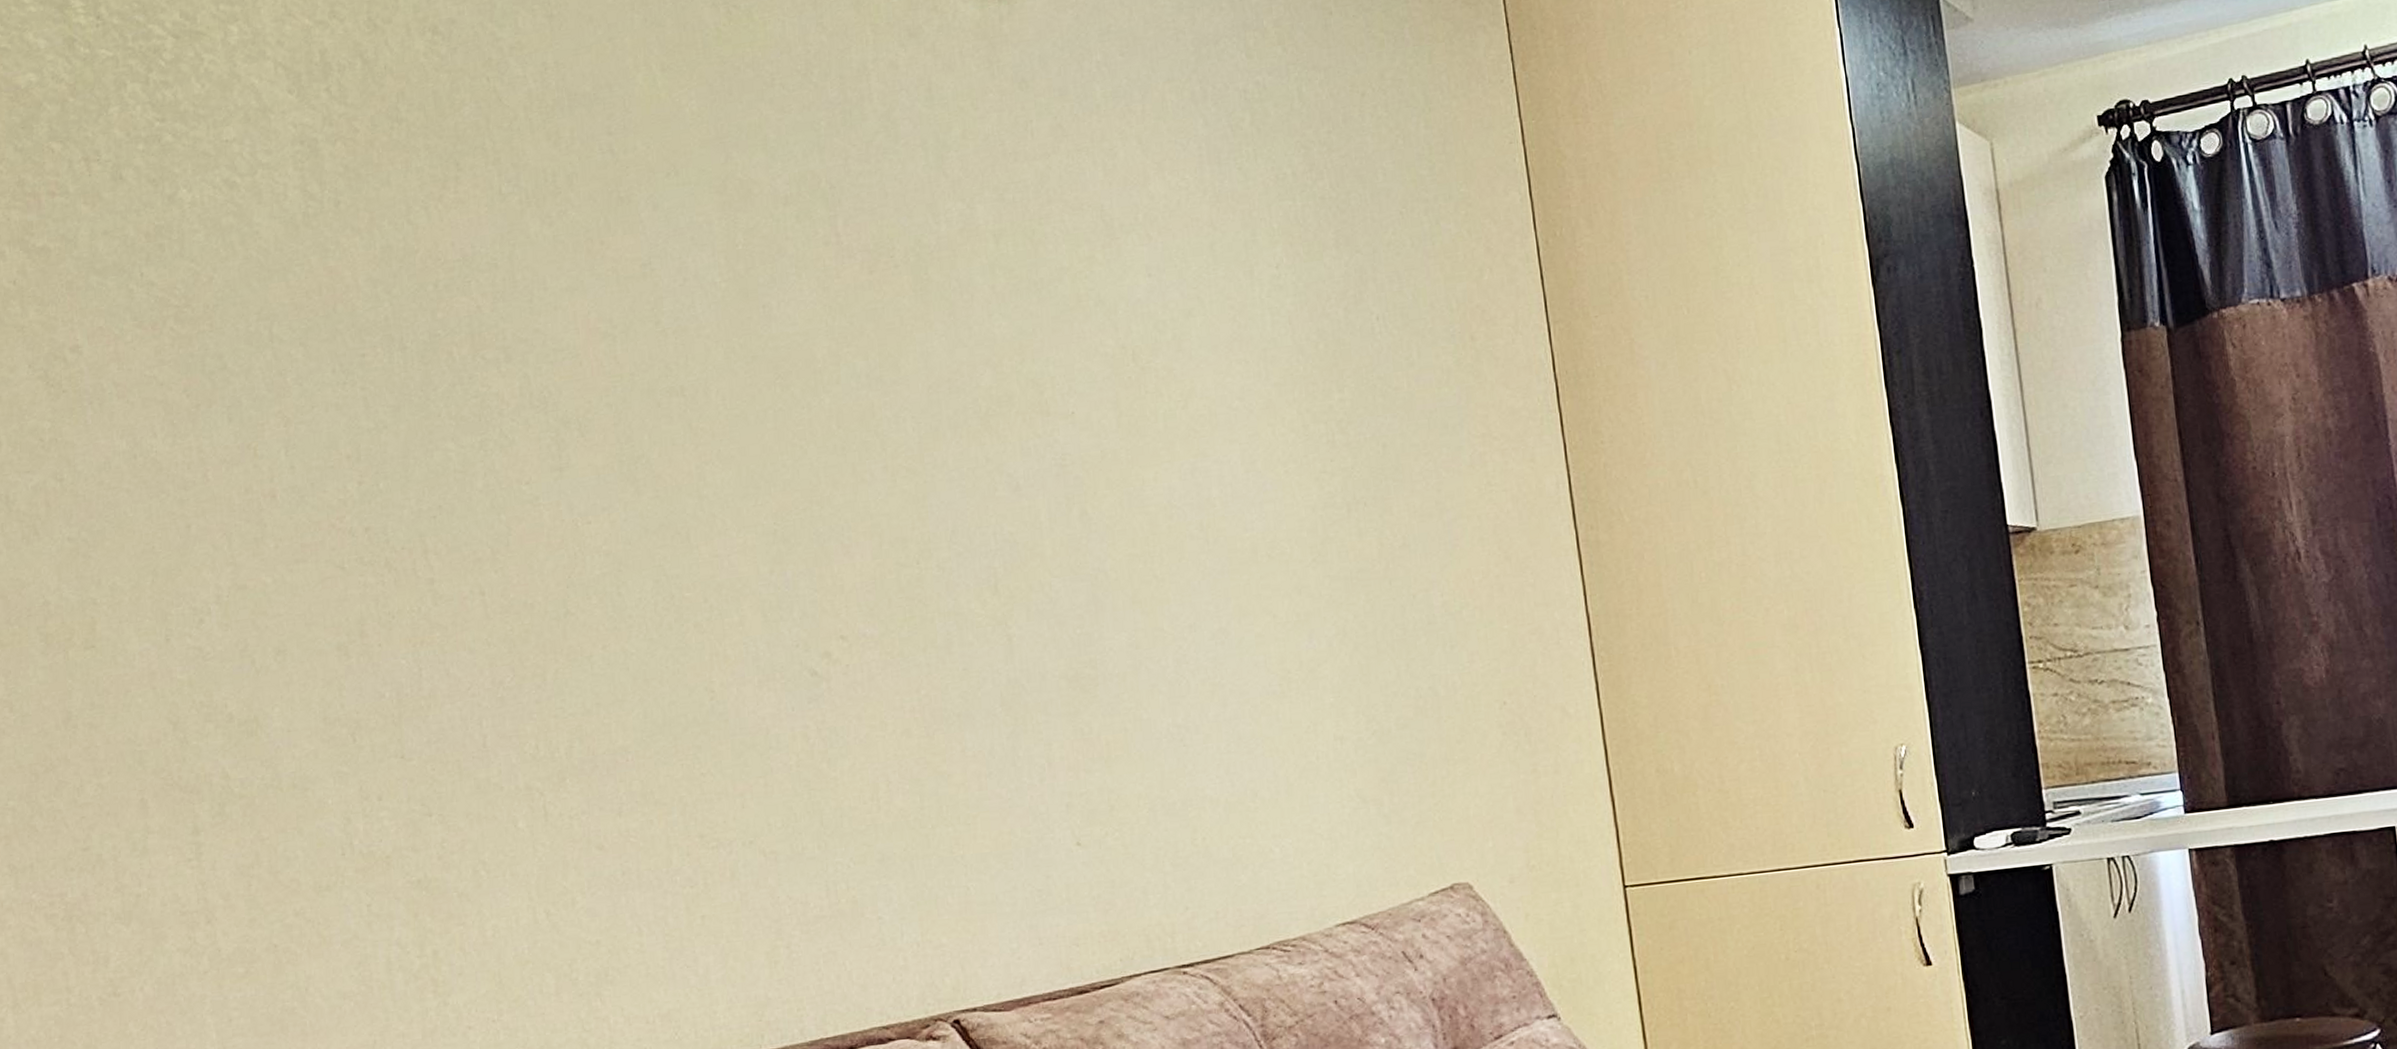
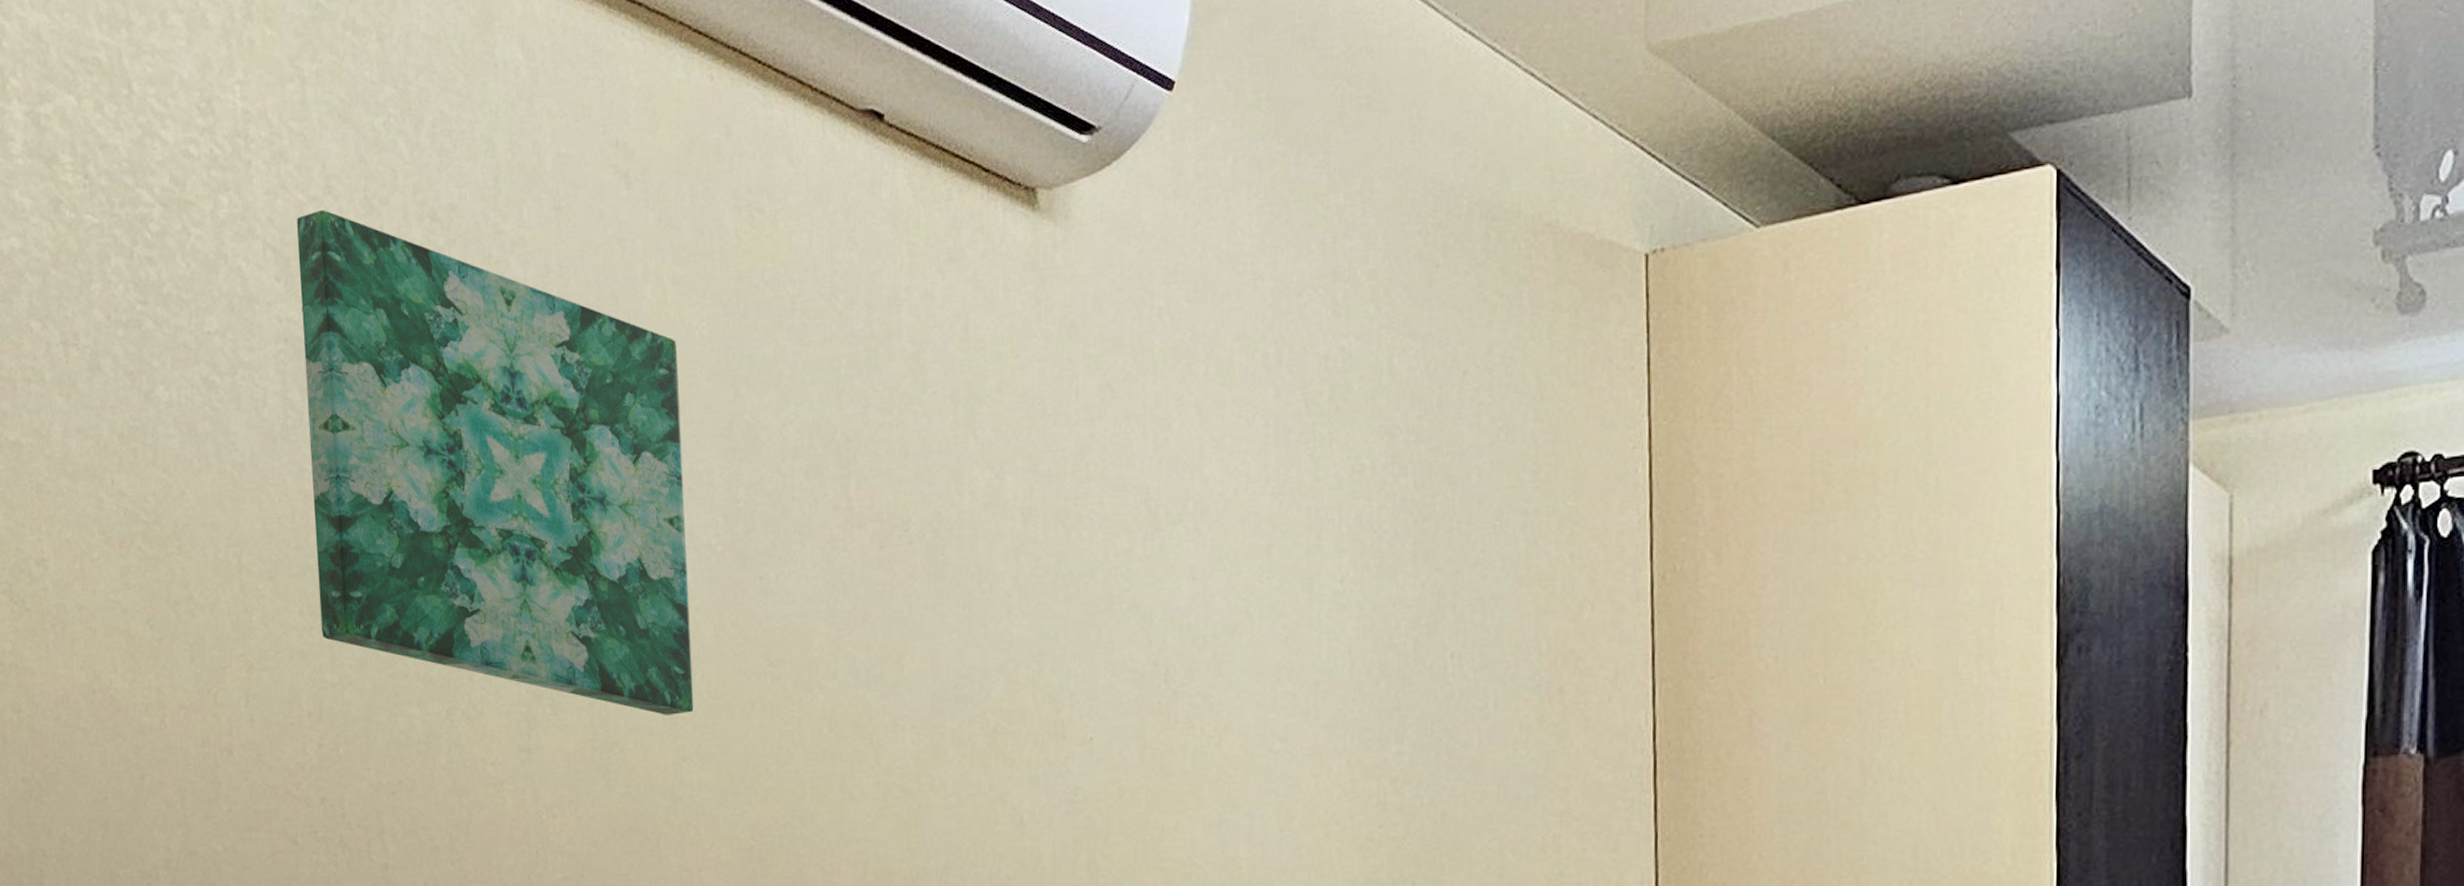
wall art: none [305,31,712,428] -> present [296,210,694,715]

